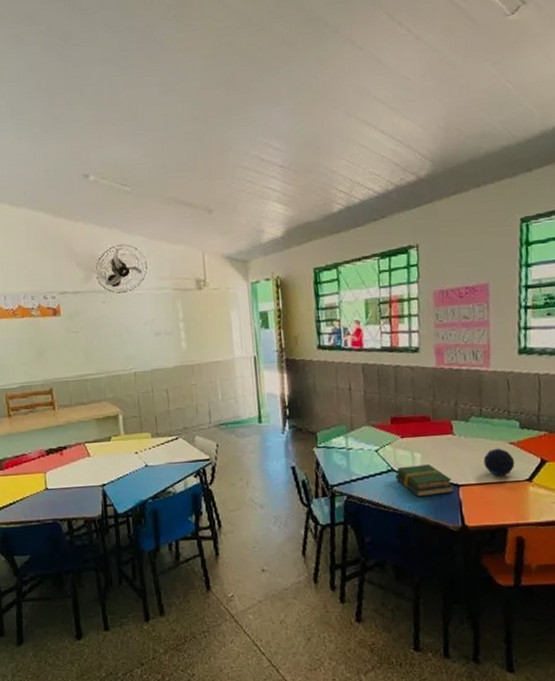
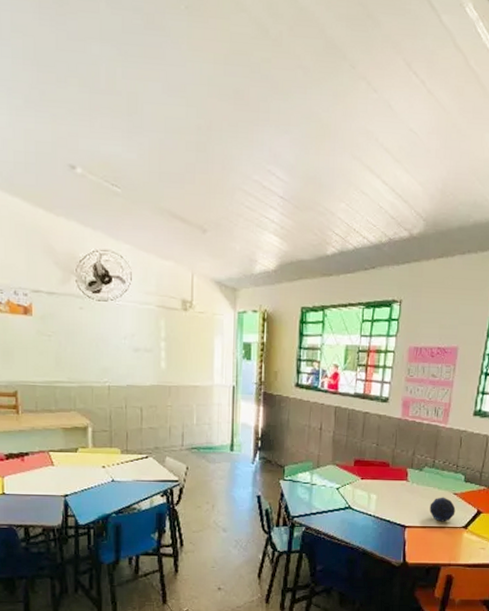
book: present [395,464,454,498] -> none [351,505,401,534]

